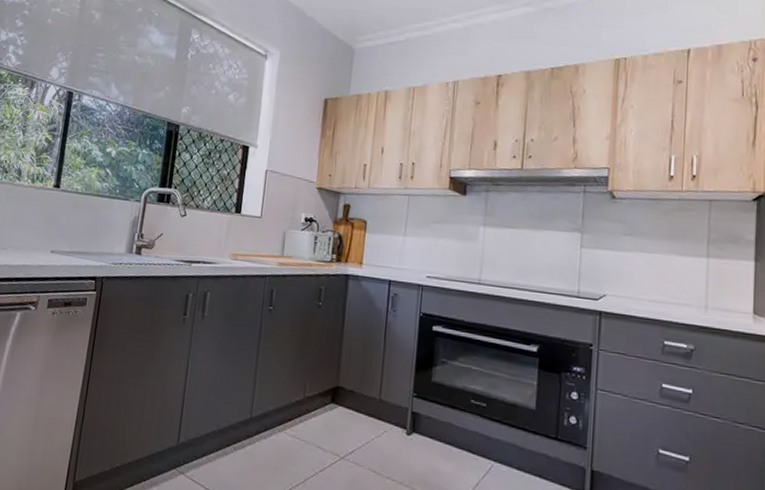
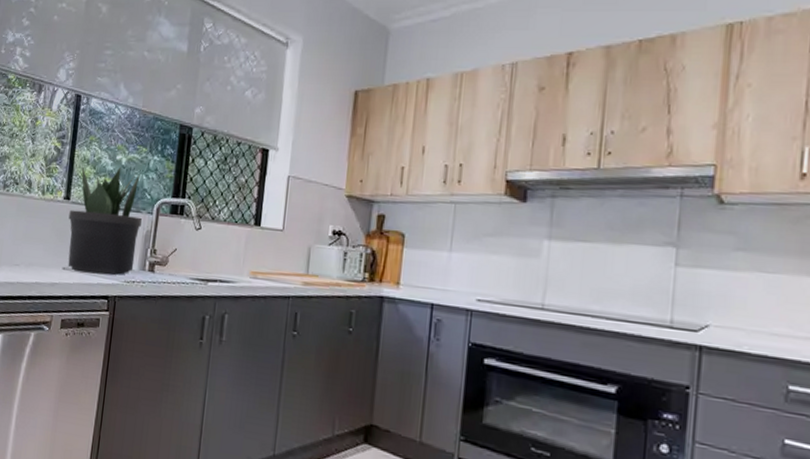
planter: none [56,154,130,258] -> present [68,163,142,275]

